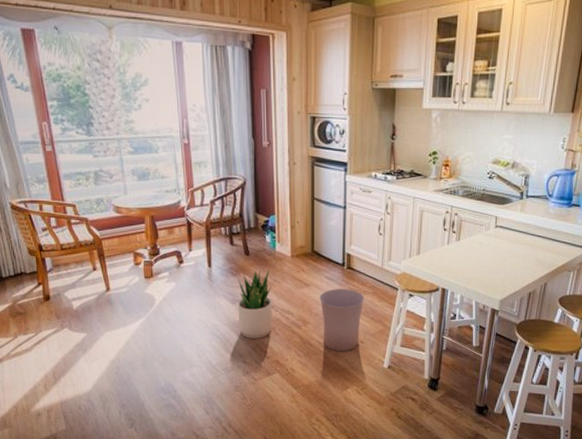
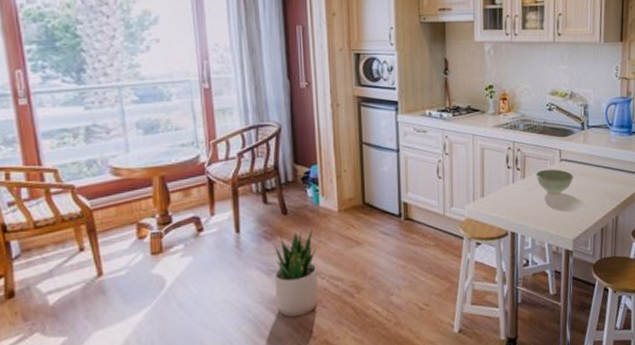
waste bin: present [320,289,365,351] -> none [374,243,427,320]
bowl: none [470,234,507,259] -> present [536,169,574,196]

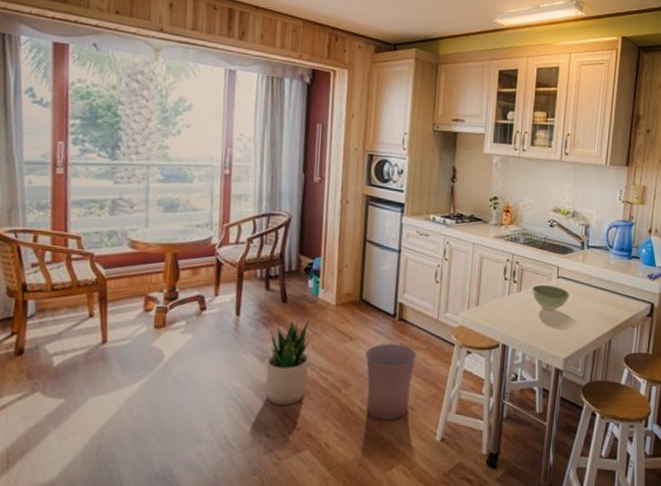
waste bin: none [374,243,427,320] -> present [365,344,417,420]

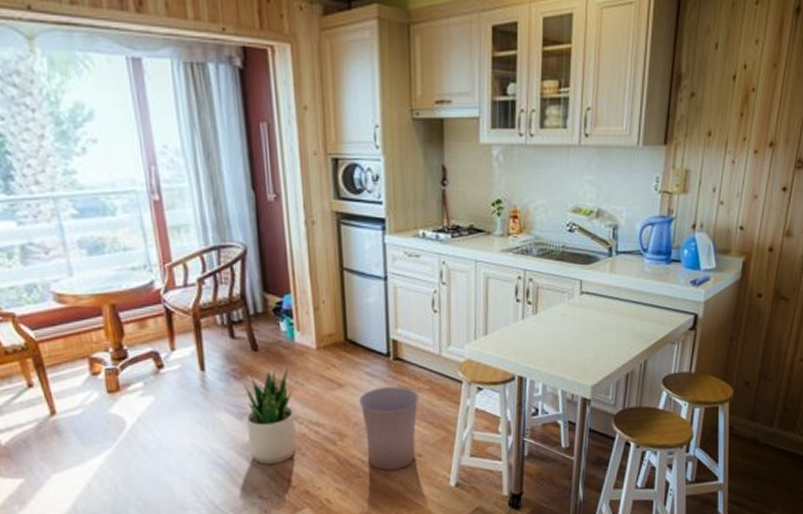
bowl: present [532,284,570,313] -> none [550,303,596,335]

